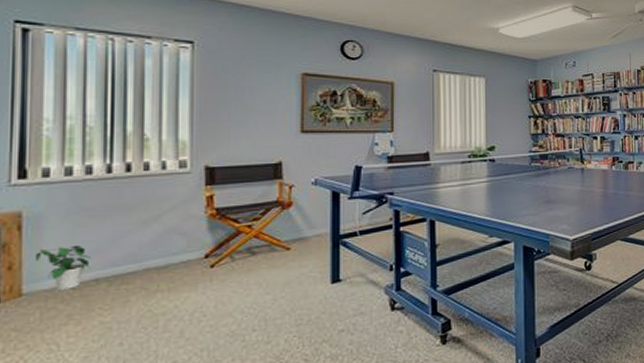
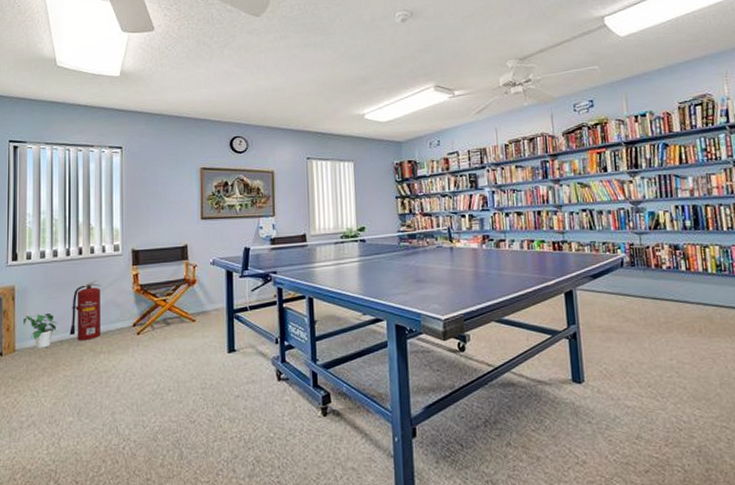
fire extinguisher: none [110,202,160,279] -> present [69,279,102,341]

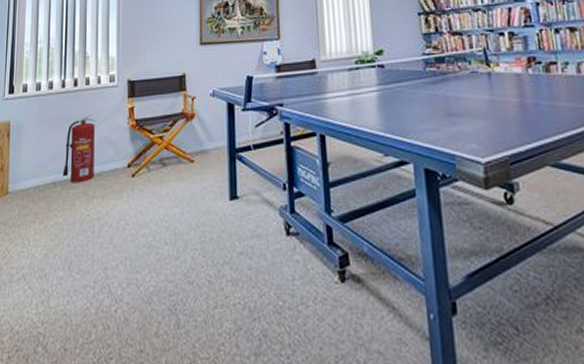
potted plant: present [22,314,57,348] -> none [16,152,50,191]

